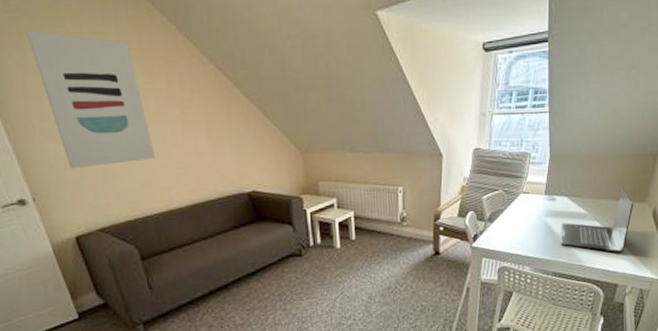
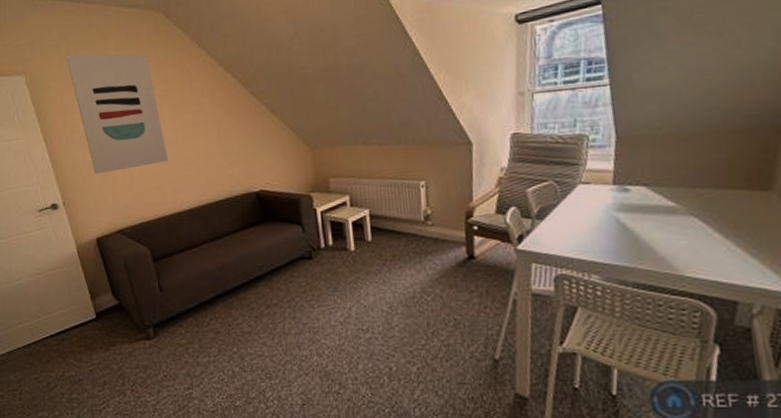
laptop: present [561,187,634,253] -> none [640,172,752,259]

